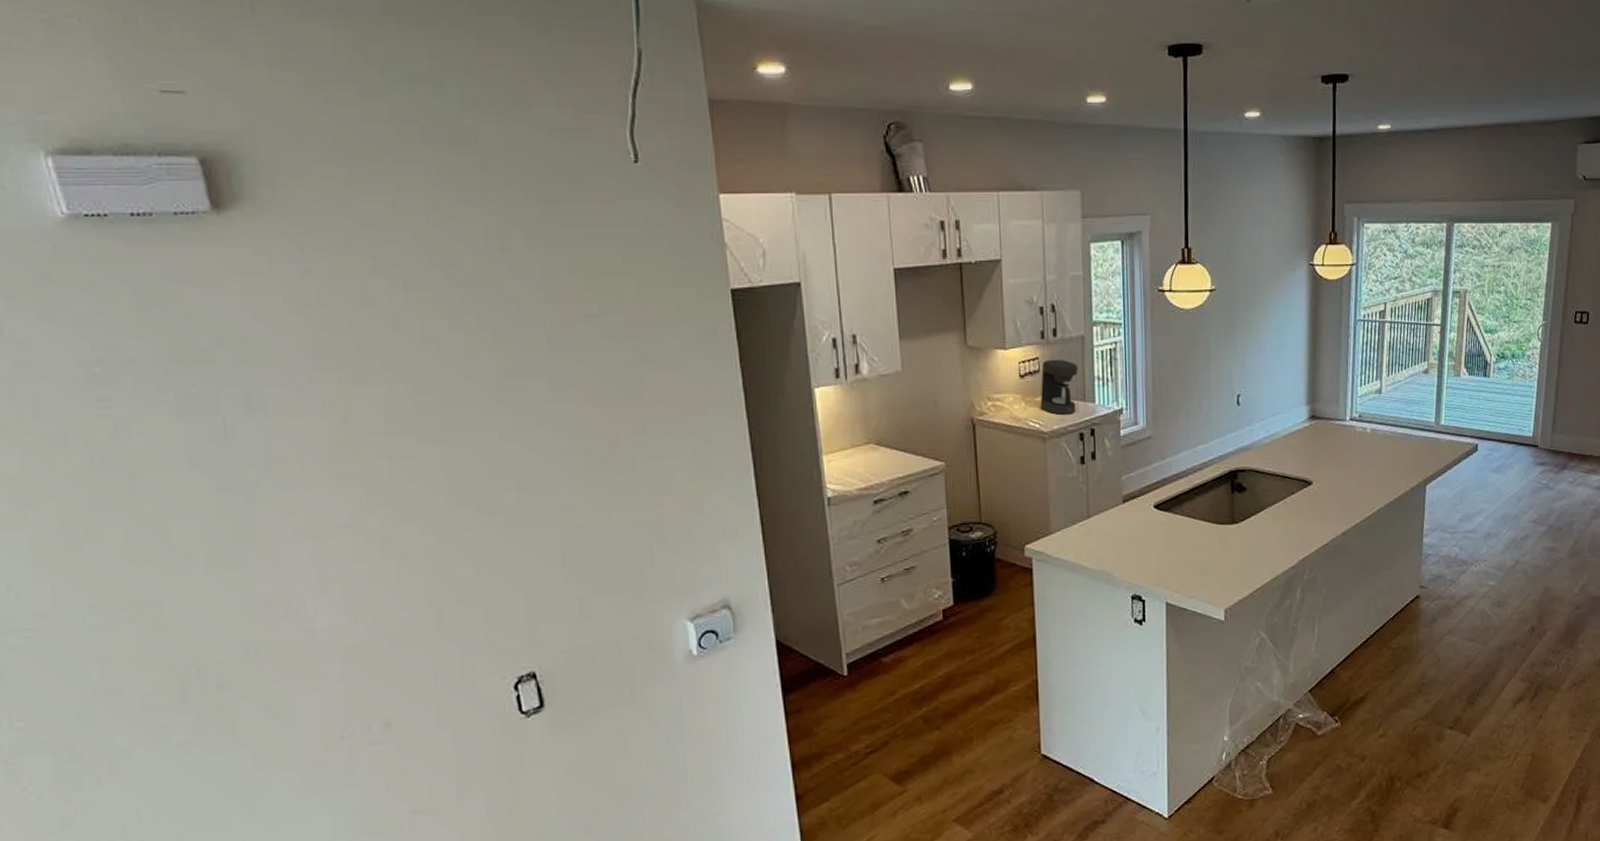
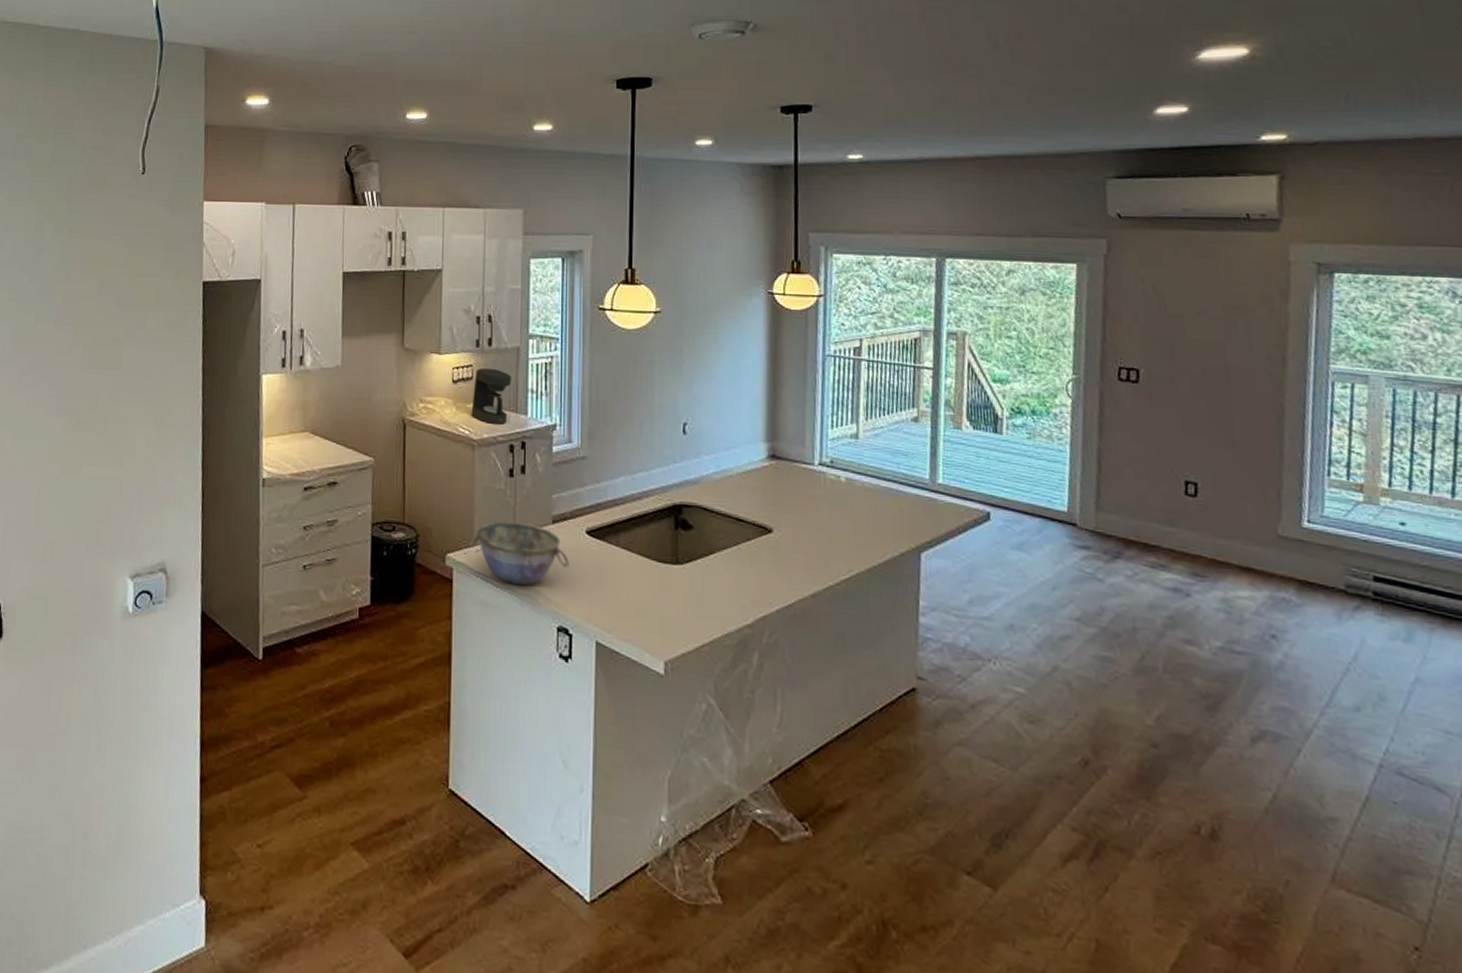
bowl: none [1046,506,1140,564] -> present [469,521,569,585]

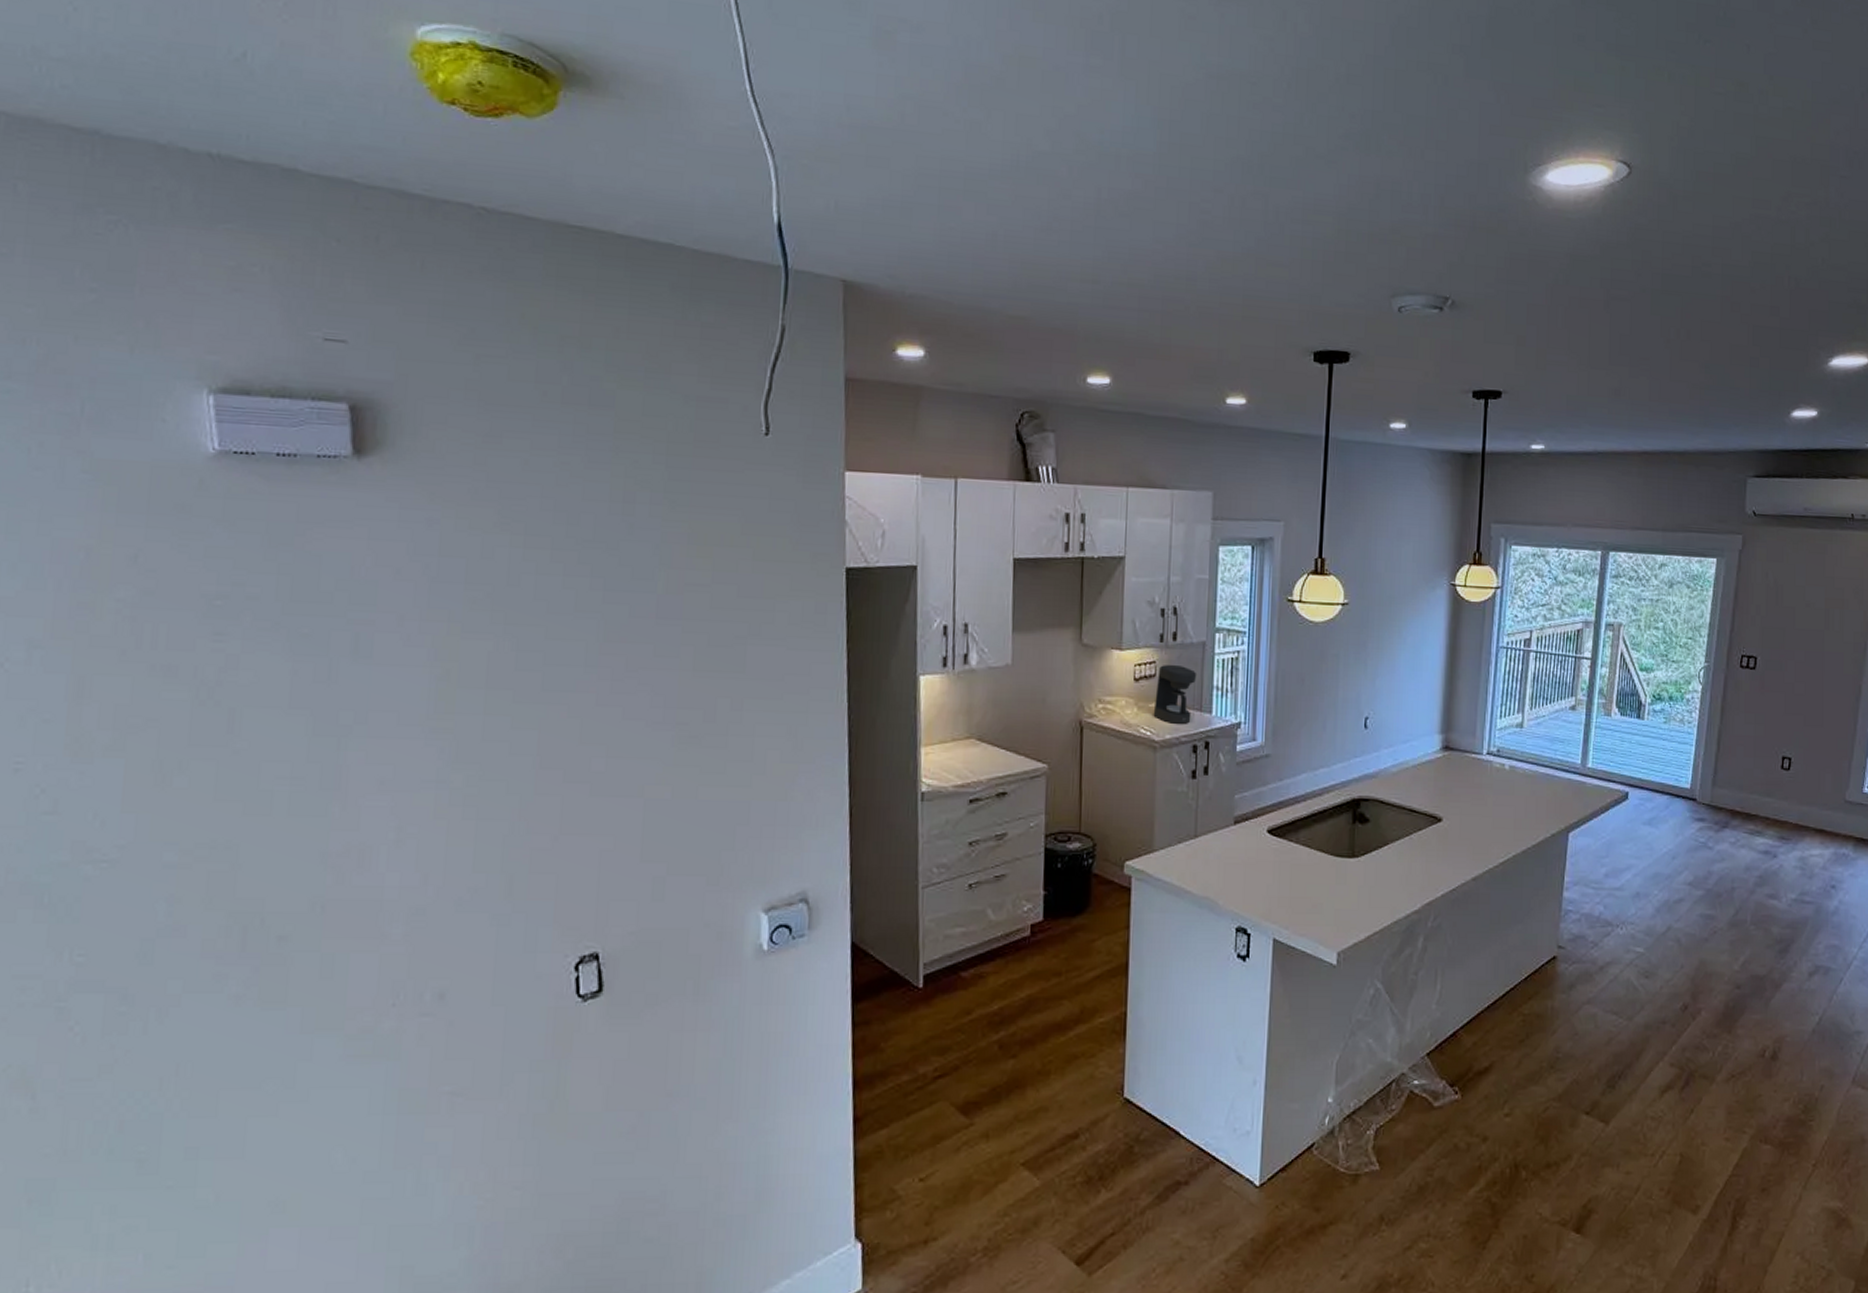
bowl: present [469,521,569,585] -> none [1149,824,1250,888]

